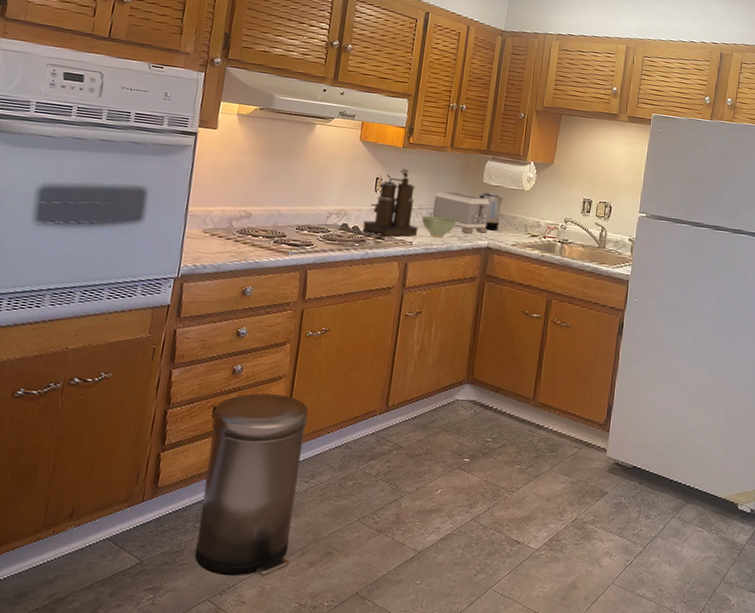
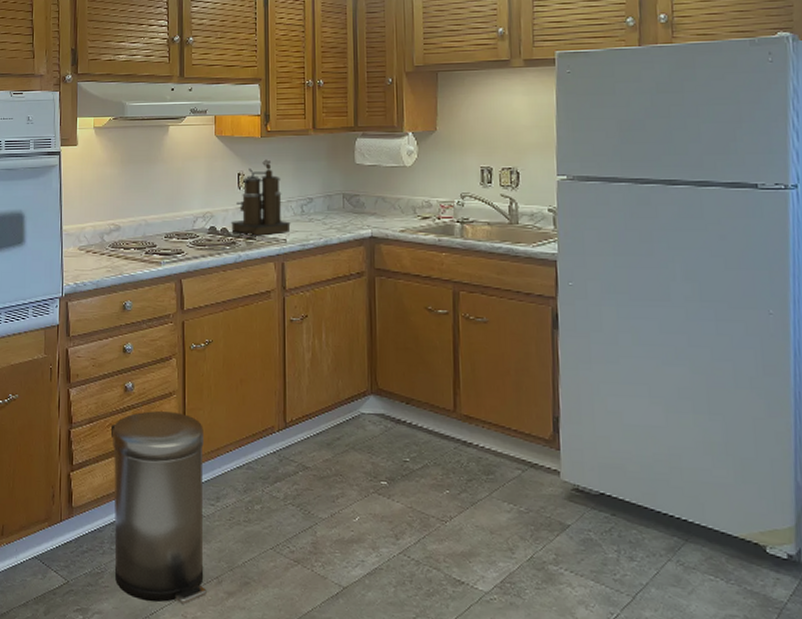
bowl: present [421,215,456,238] -> none [292,208,332,232]
toaster: present [432,191,490,234] -> none [303,178,369,224]
kettle: present [477,192,503,231] -> none [351,173,382,217]

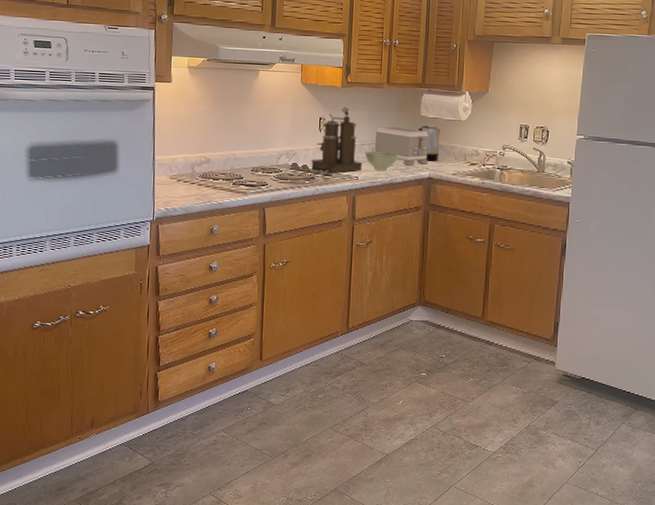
pedal bin: present [111,411,207,604] -> none [196,320,278,474]
bowl: none [292,208,332,232] -> present [364,151,398,172]
toaster: none [303,178,369,224] -> present [374,126,429,166]
kettle: none [351,173,382,217] -> present [416,124,441,162]

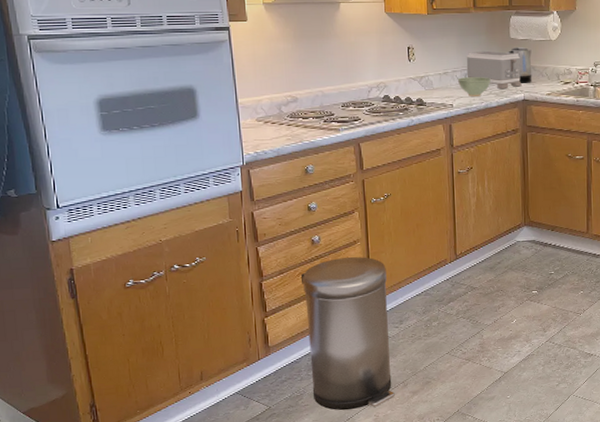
pedal bin: none [196,320,278,474] -> present [301,257,395,410]
coffee maker: present [310,107,363,173] -> none [402,34,456,103]

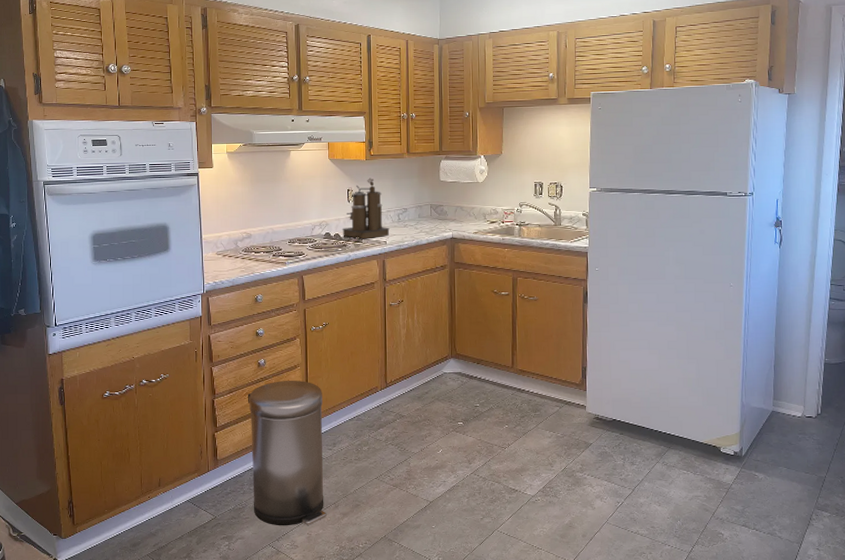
coffee maker: none [402,34,456,103] -> present [341,178,390,240]
bowl: present [457,77,491,98] -> none [391,216,422,235]
toaster: present [466,50,522,90] -> none [399,192,451,228]
kettle: present [507,46,533,83] -> none [437,188,460,222]

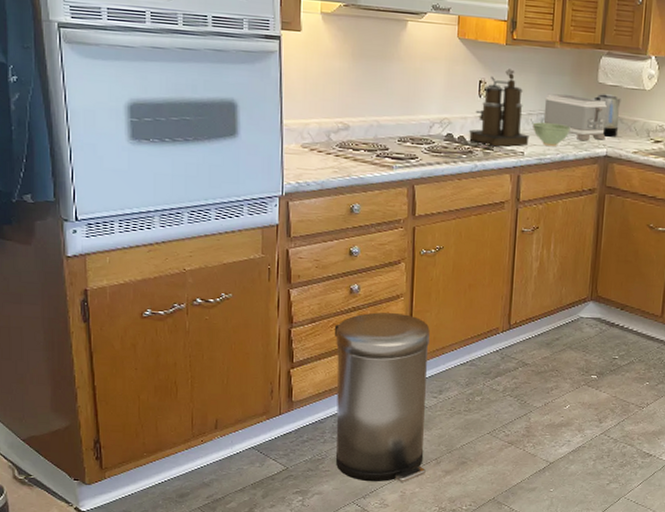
bowl: none [391,216,422,235] -> present [532,122,571,147]
toaster: none [399,192,451,228] -> present [543,93,607,142]
kettle: none [437,188,460,222] -> present [592,93,621,137]

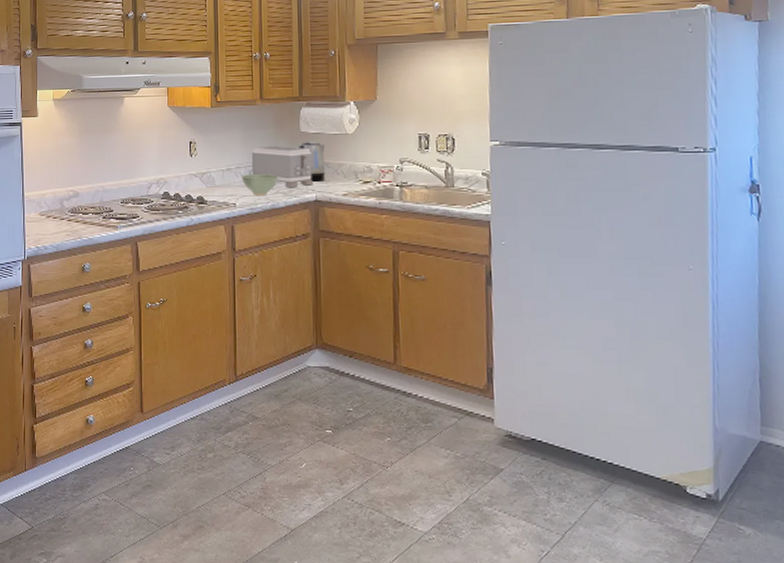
pedal bin: present [335,312,430,482] -> none [72,366,163,547]
coffee maker: present [468,68,530,147] -> none [182,128,240,201]

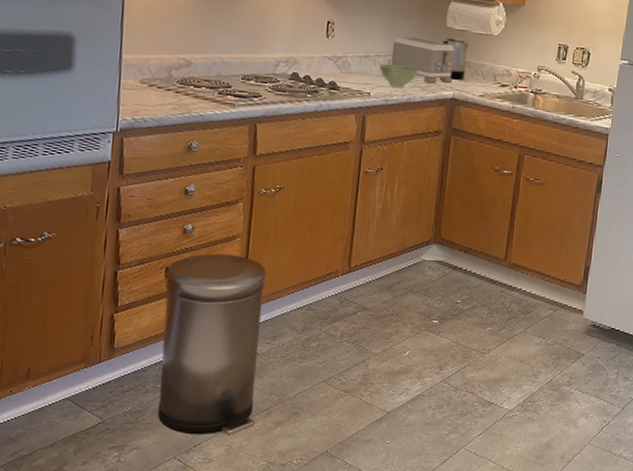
pedal bin: none [72,366,163,547] -> present [158,253,266,435]

